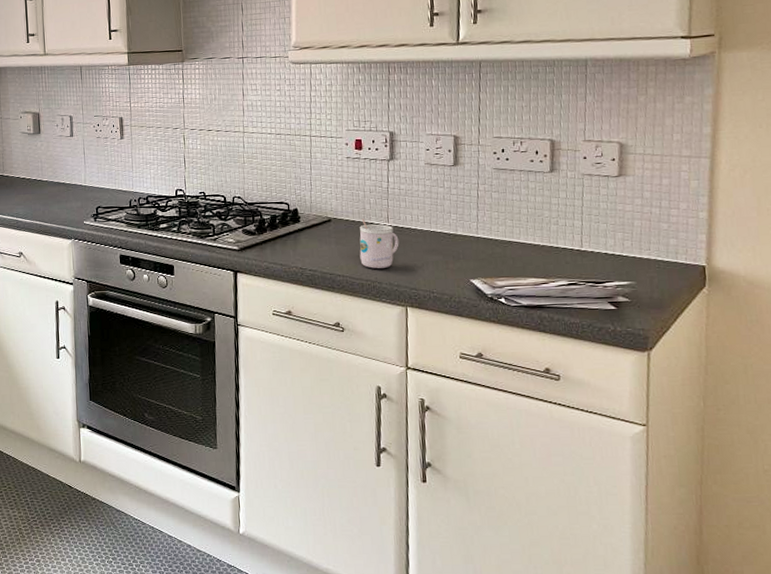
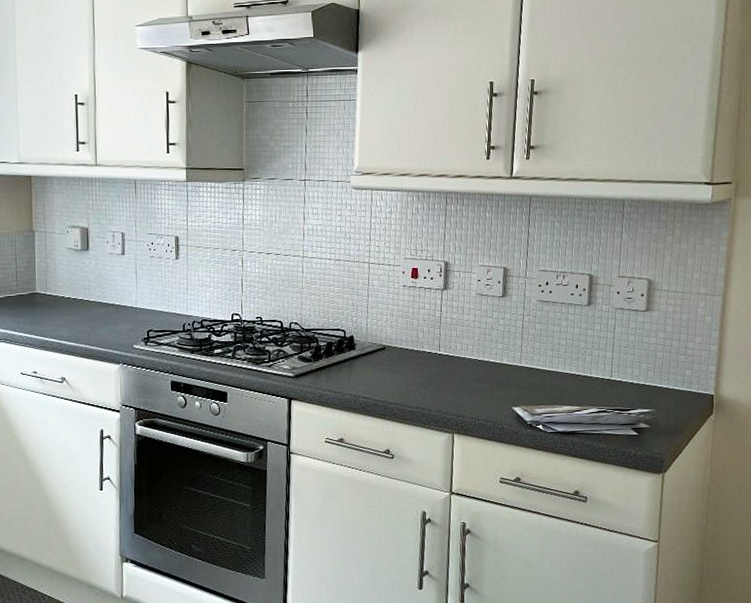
mug: present [359,218,399,269] -> none [411,347,449,396]

